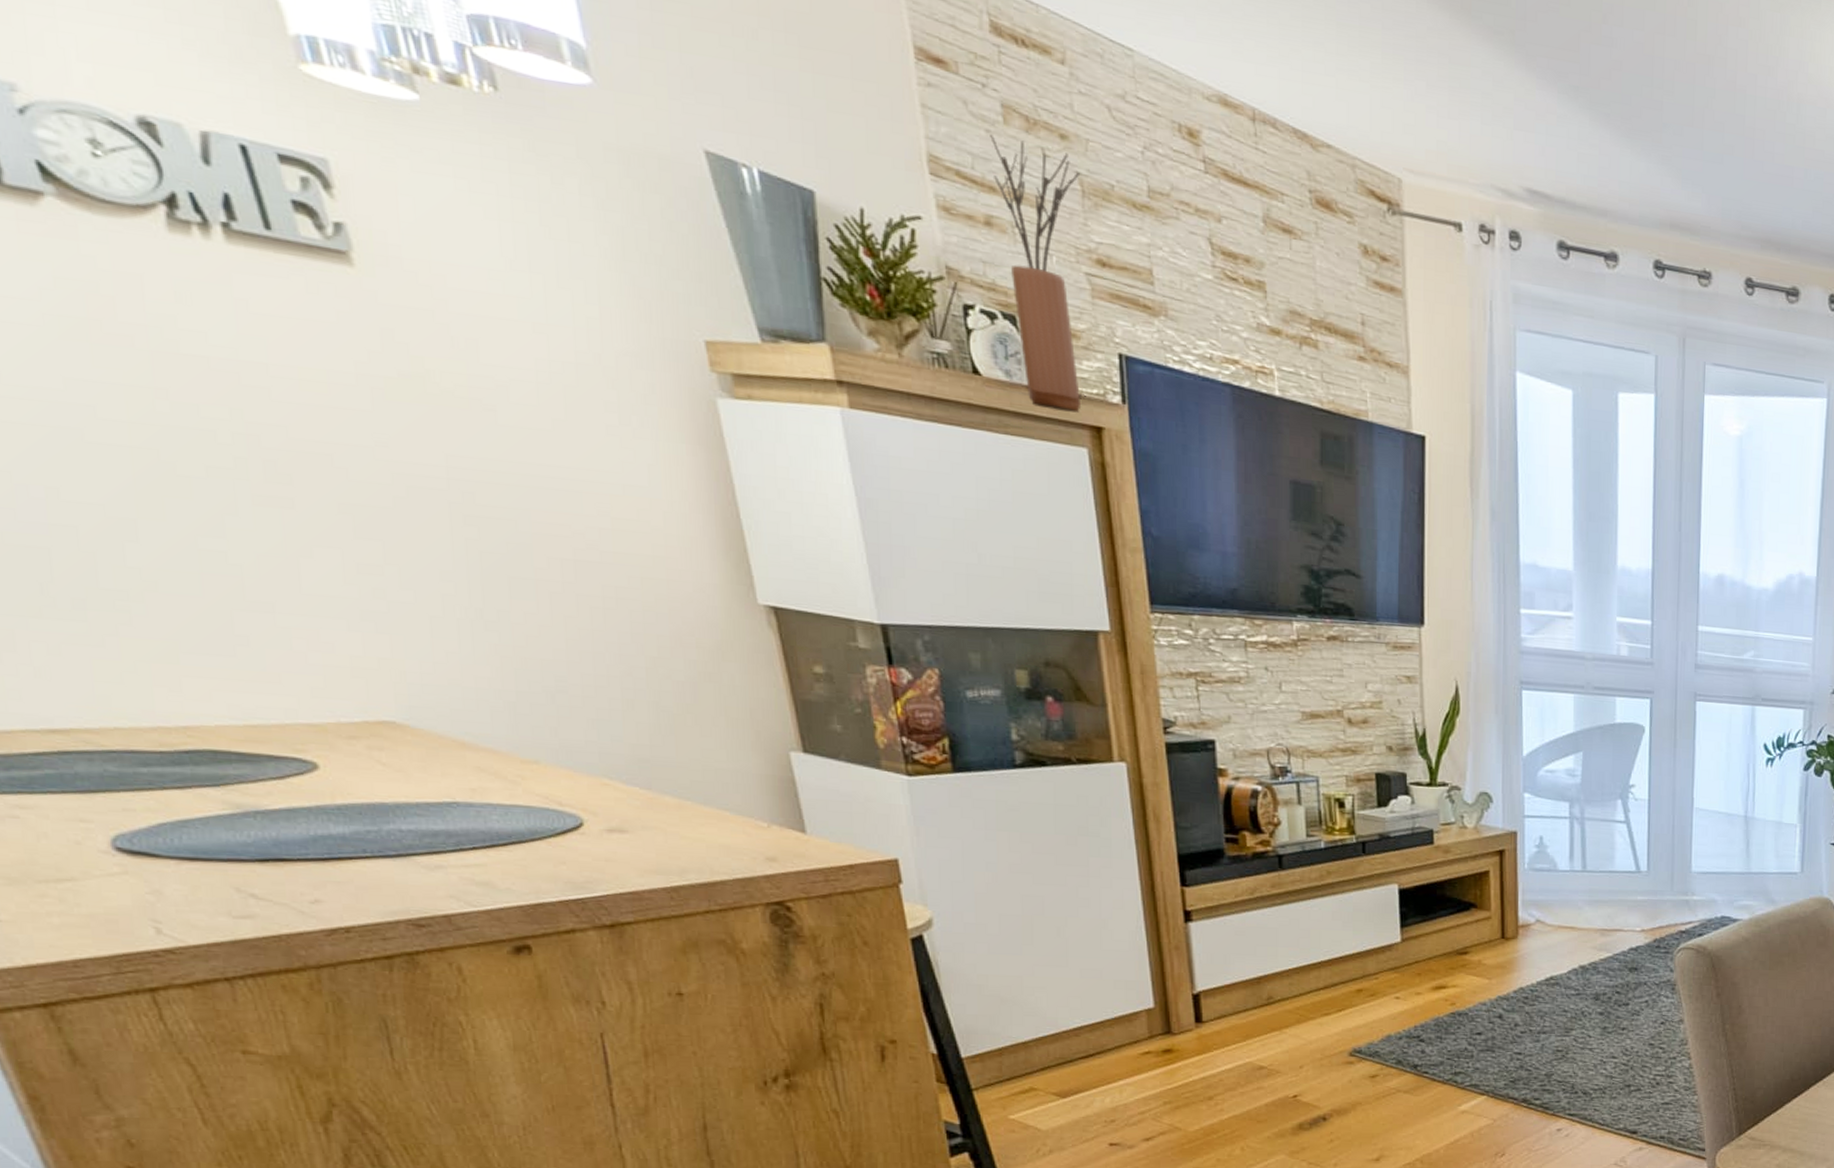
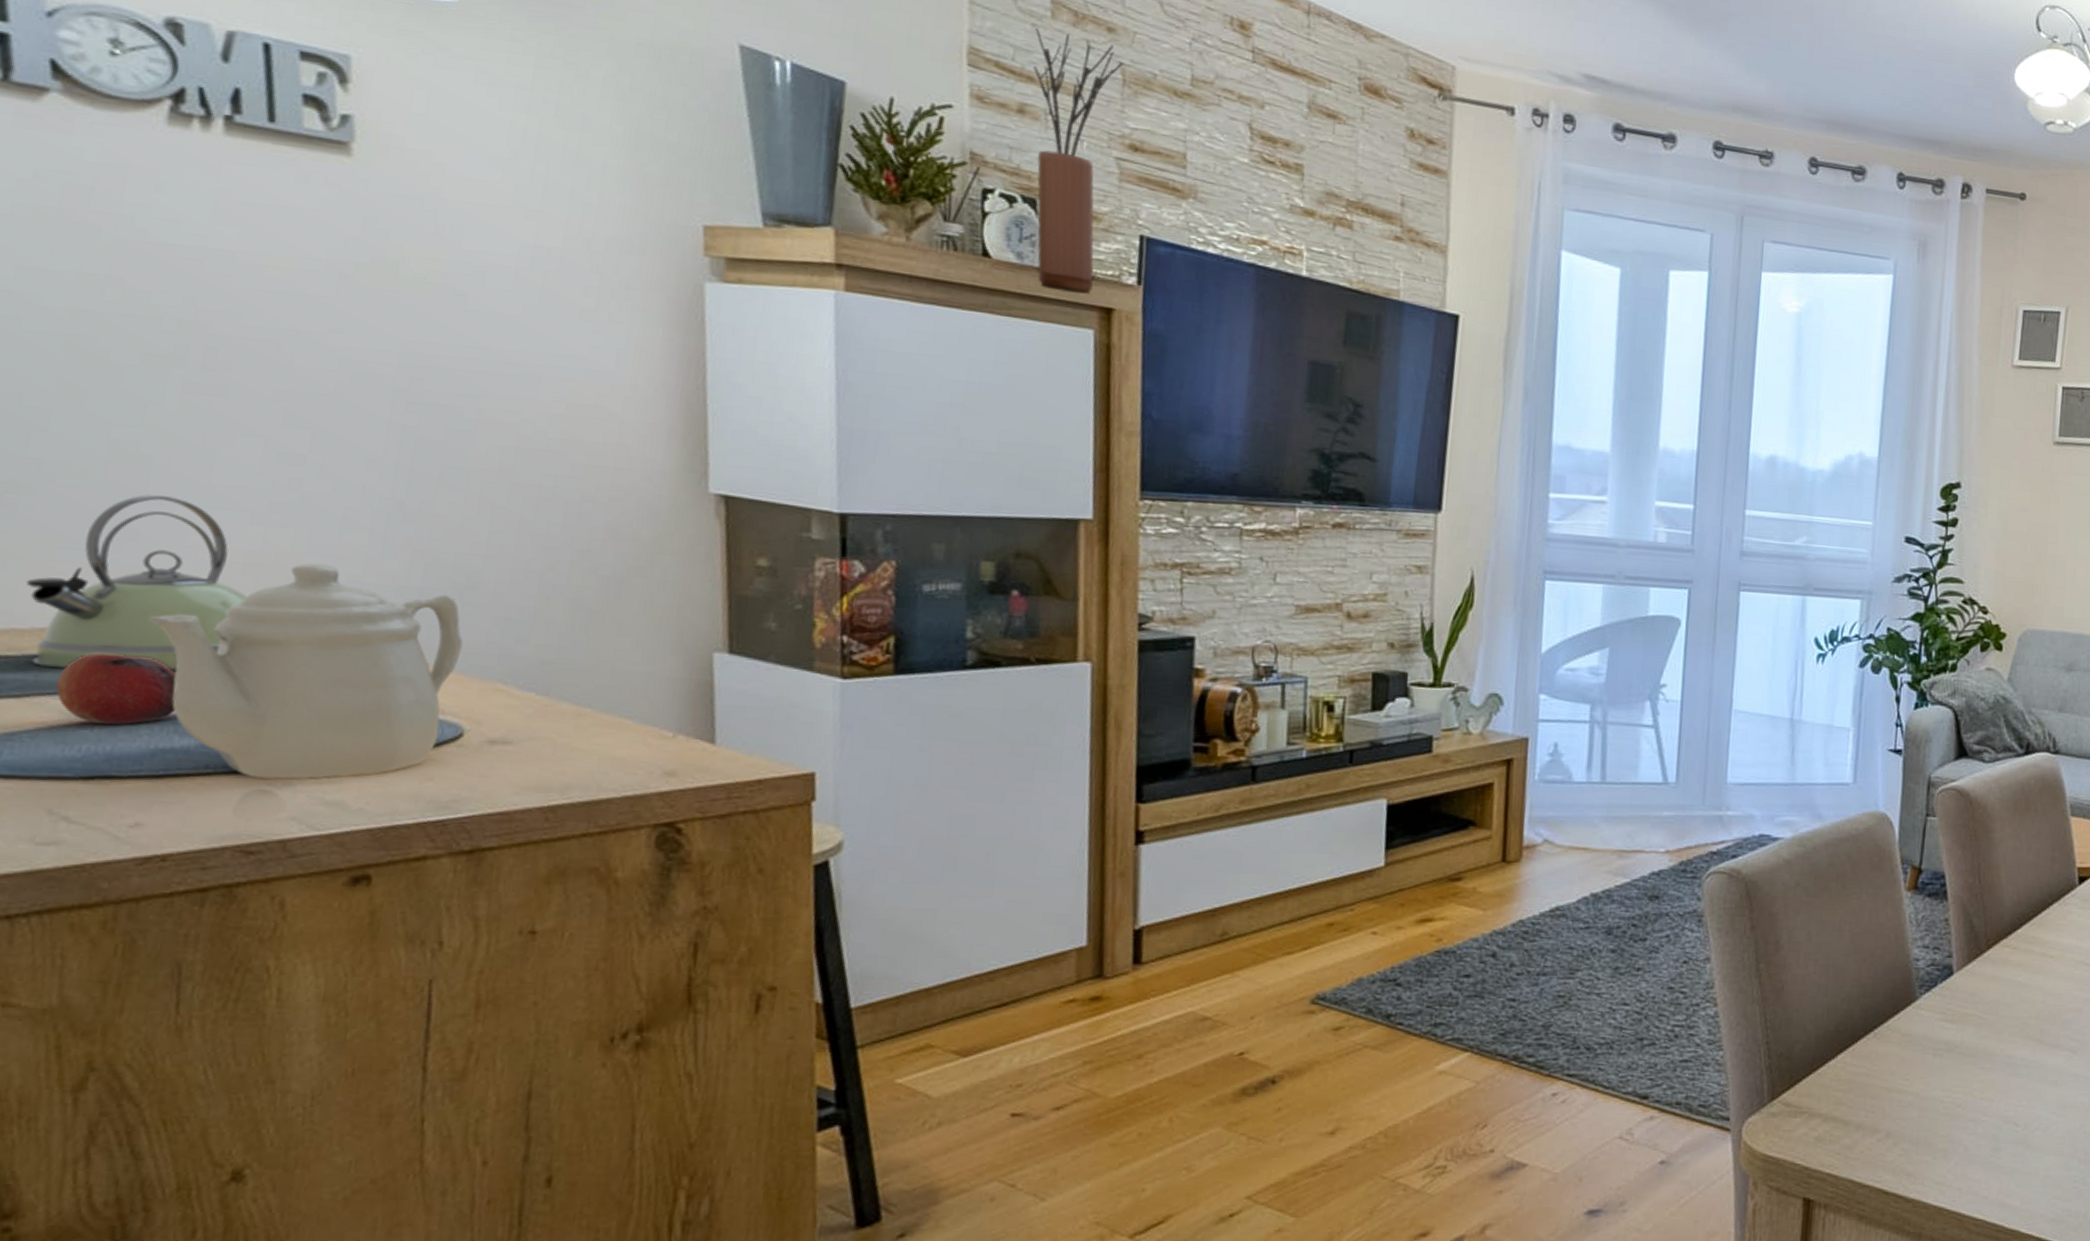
kettle: none [158,603,363,766] -> present [25,495,249,671]
fruit: none [212,749,323,814] -> present [55,653,177,725]
teapot: none [279,668,566,862] -> present [149,563,463,779]

